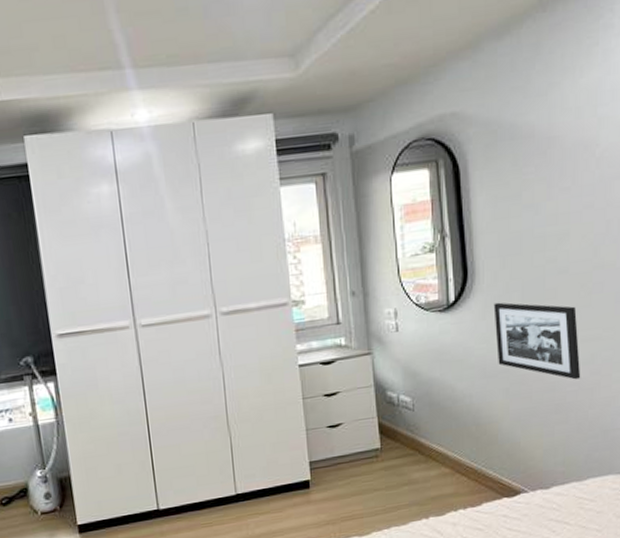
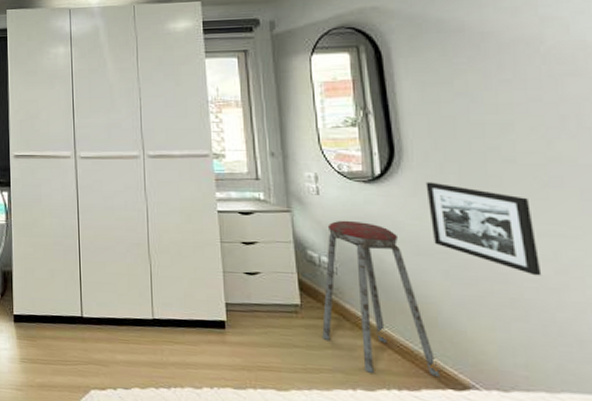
music stool: none [400,353,498,499] -> present [322,220,441,378]

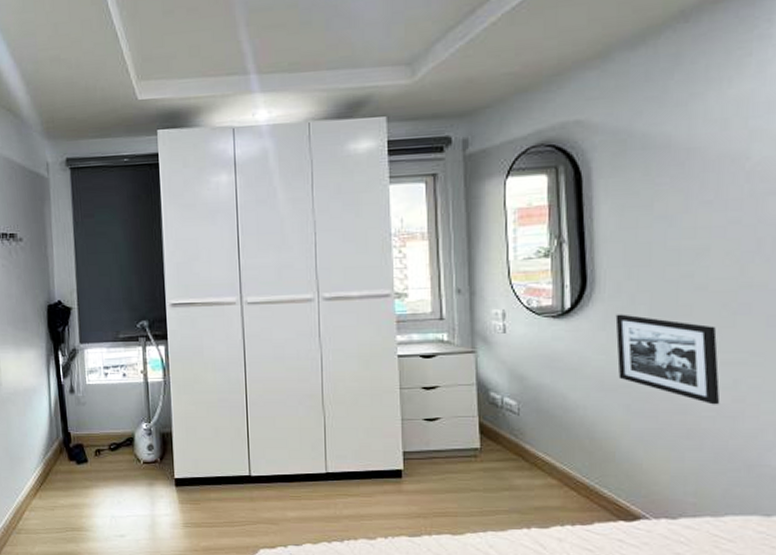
music stool: present [322,220,441,378] -> none [501,358,614,511]

